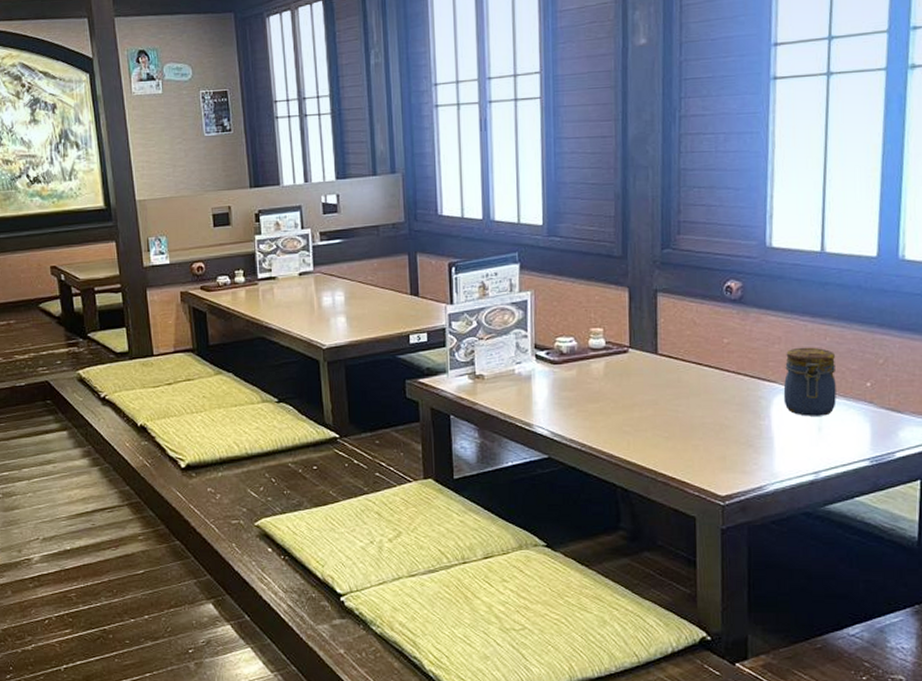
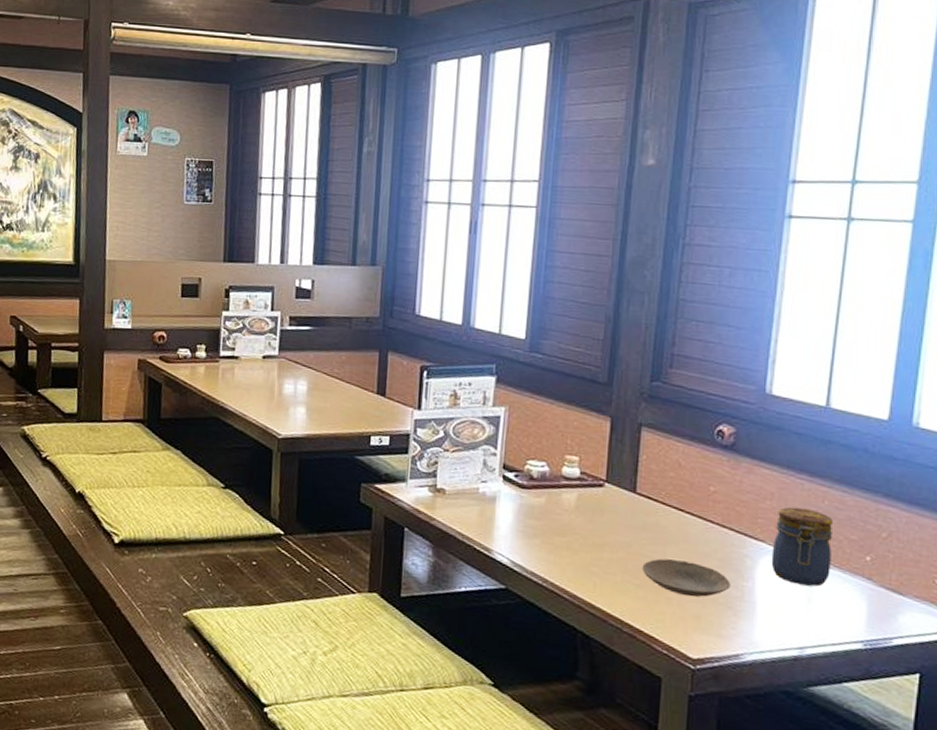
plate: none [669,410,750,440] -> present [642,558,731,597]

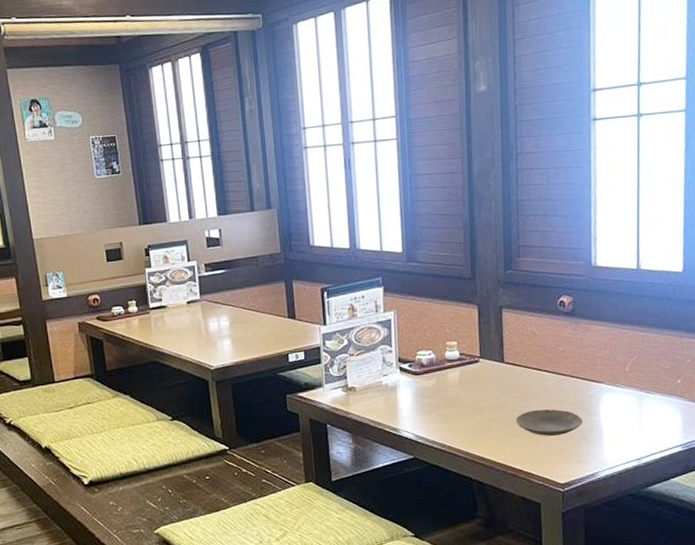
jar: present [771,506,832,587] -> none [609,351,654,411]

